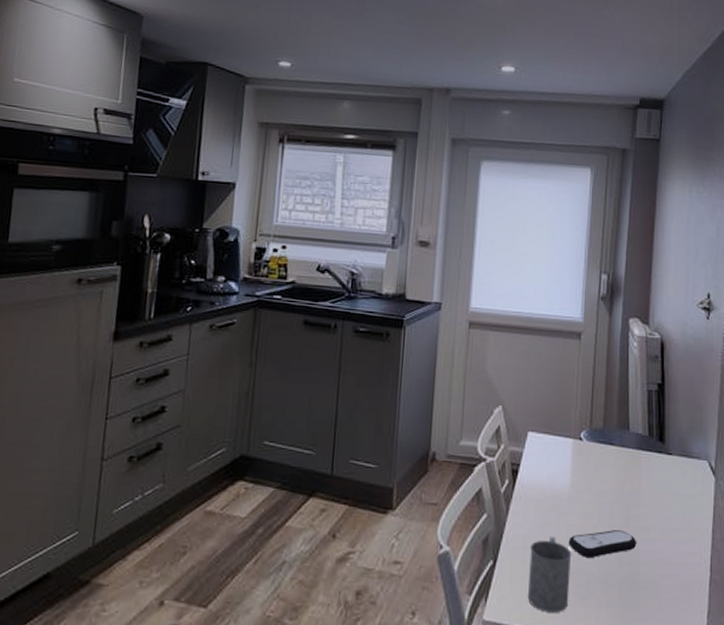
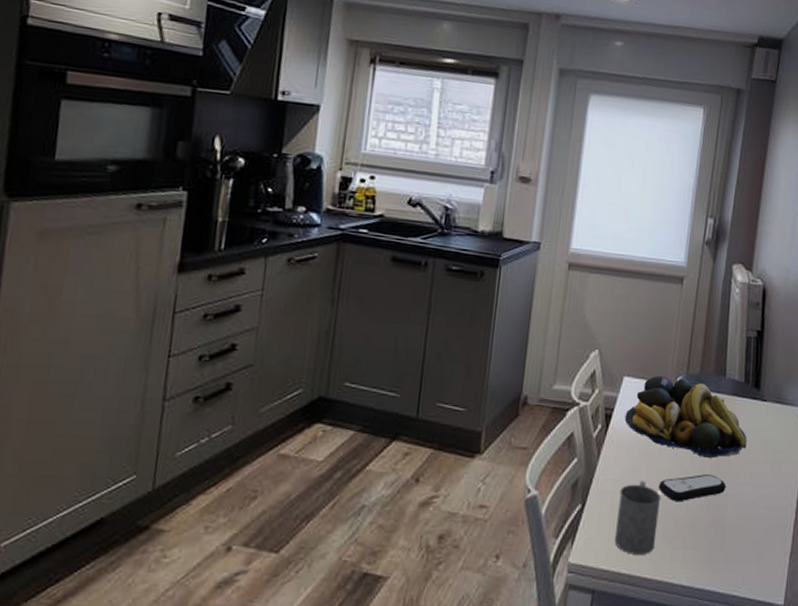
fruit bowl: none [531,430,655,513] -> present [624,375,747,458]

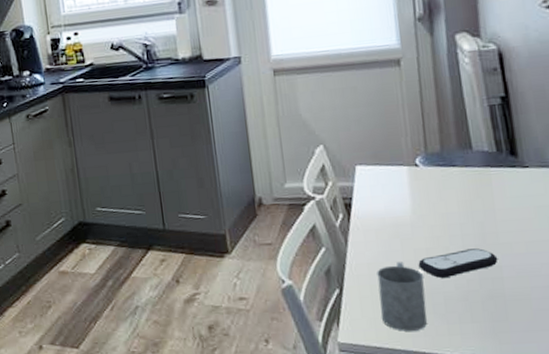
fruit bowl: present [624,375,747,458] -> none [365,158,514,233]

